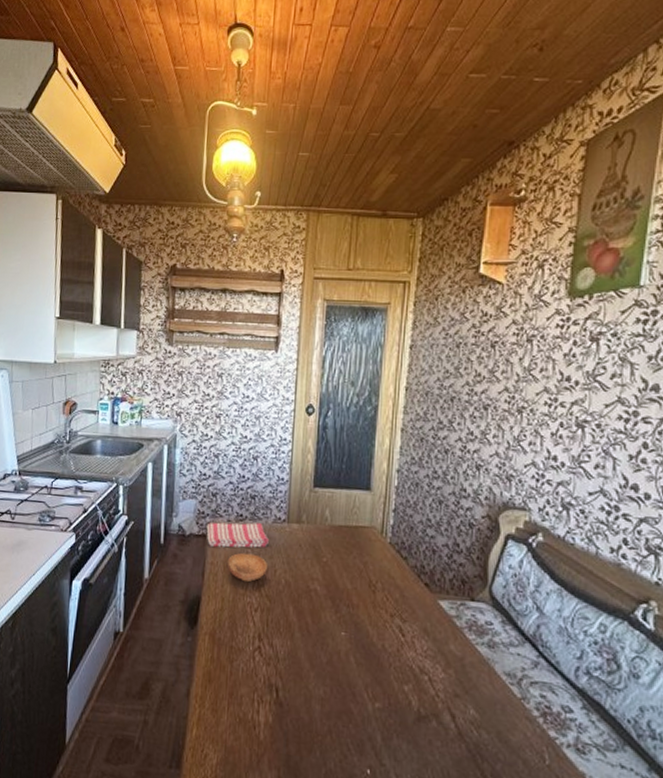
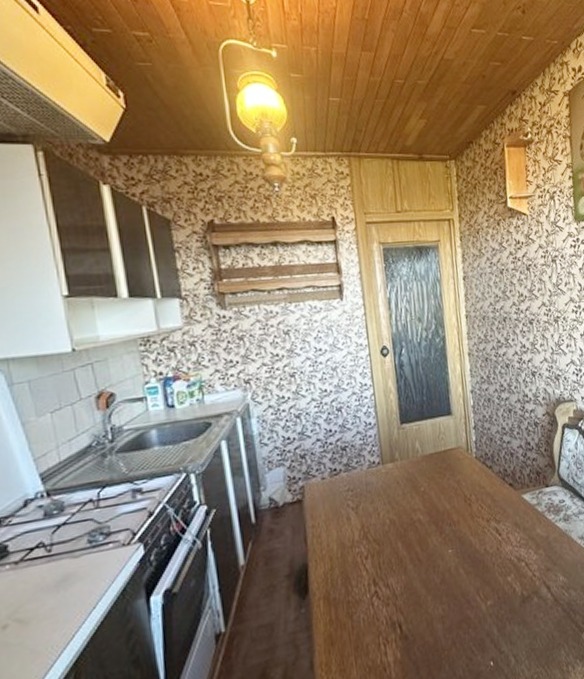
dish towel: present [206,522,269,548] -> none [300,472,367,511]
bowl: present [227,552,267,583] -> none [328,504,370,535]

